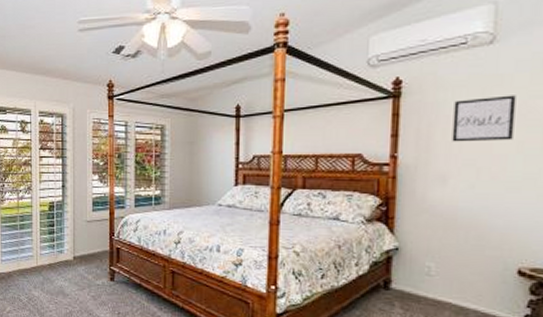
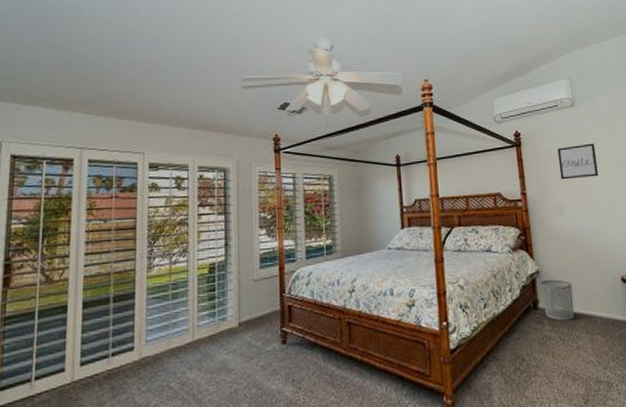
waste bin: none [397,259,442,307] -> present [540,279,574,321]

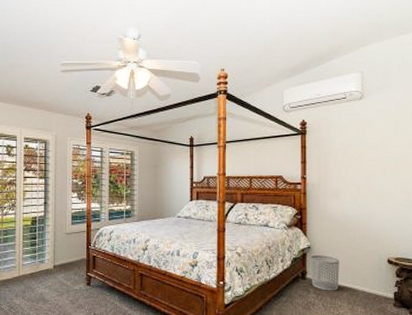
wall art: present [557,143,599,180] -> none [341,135,378,168]

